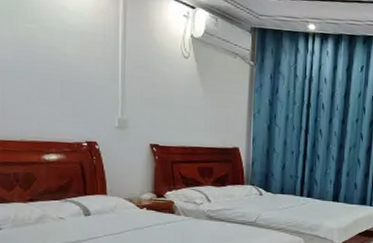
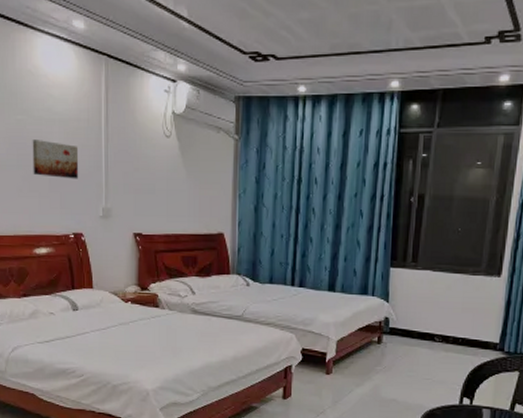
wall art: none [43,49,94,90] -> present [32,140,79,179]

